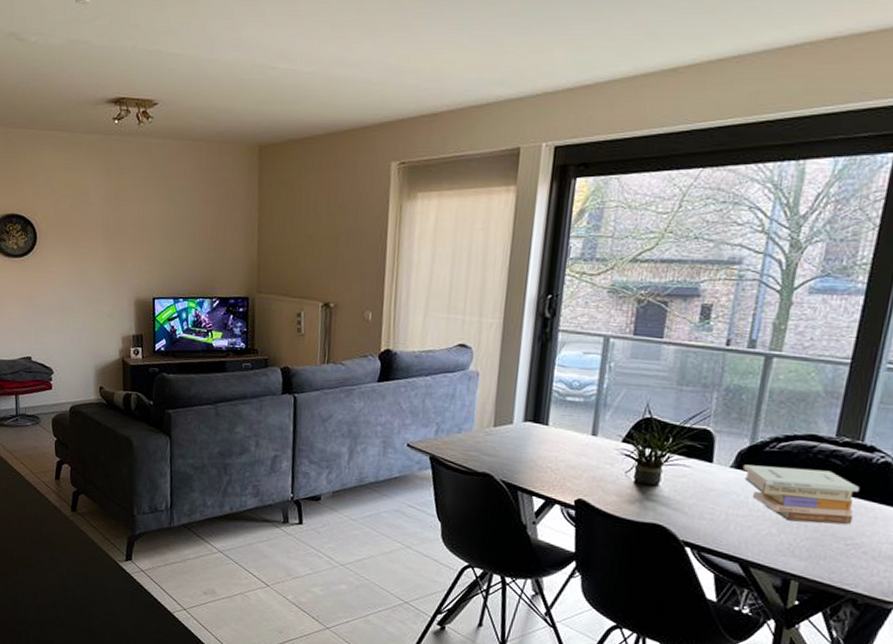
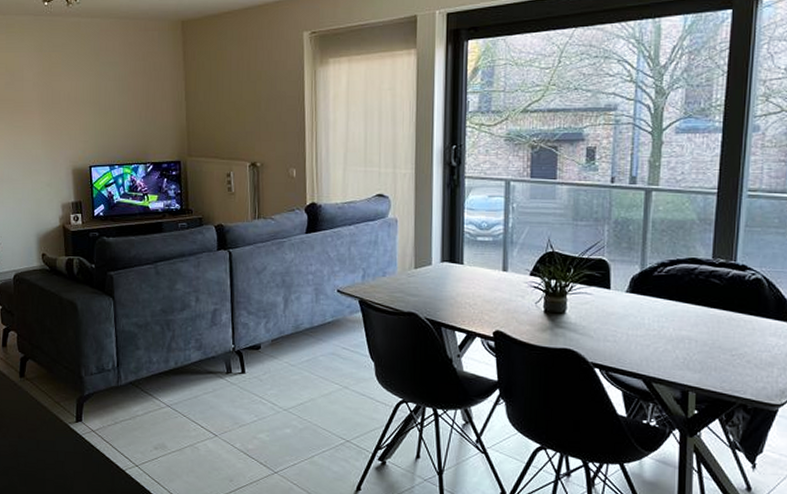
books: present [742,464,860,524] -> none [636,288,737,338]

